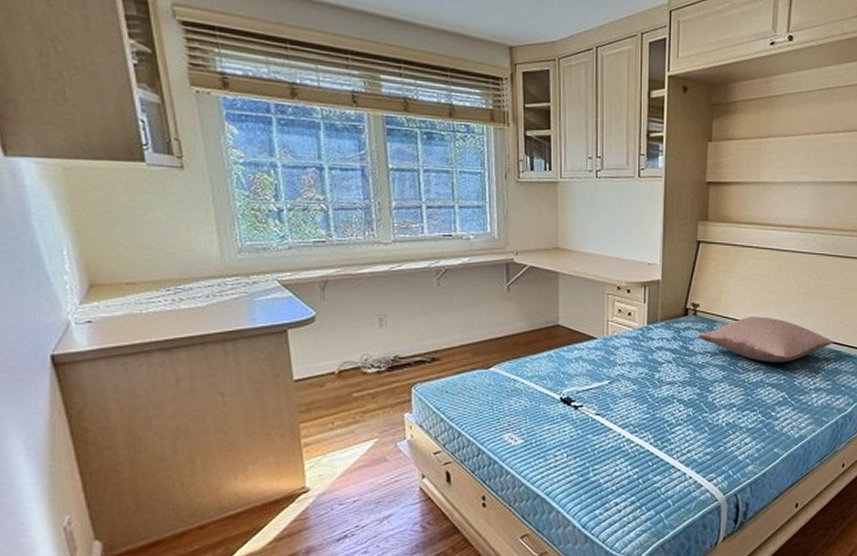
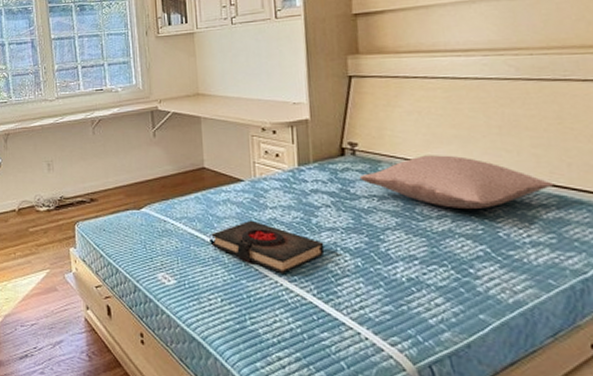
book: none [561,376,664,426] -> present [211,220,325,273]

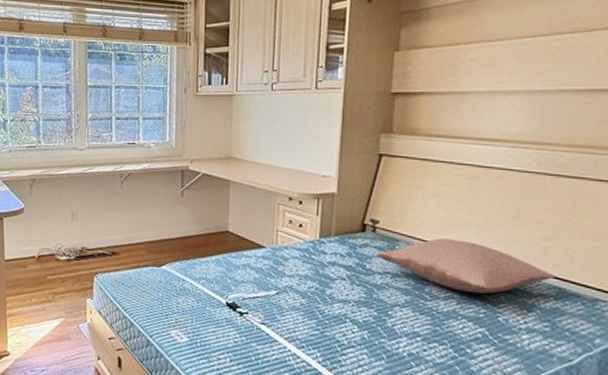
book: present [211,220,325,273] -> none [227,286,335,339]

